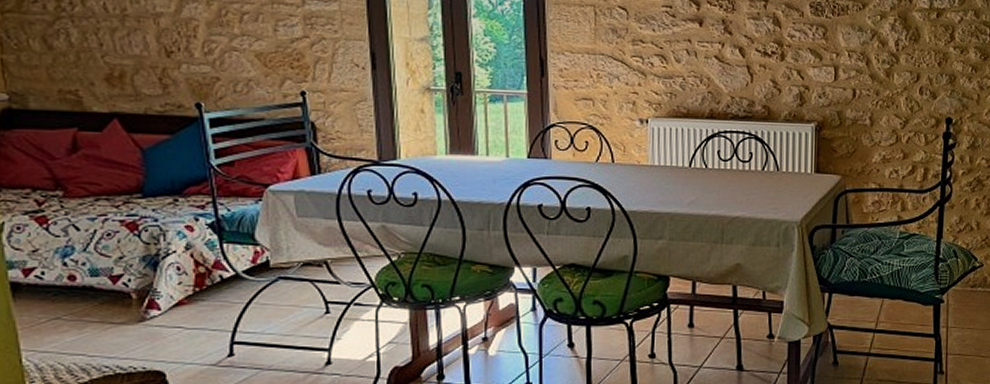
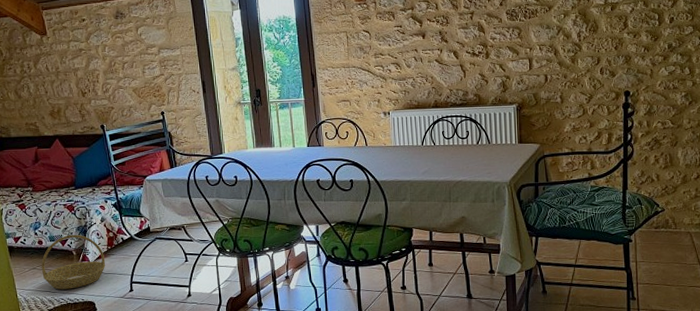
basket: none [72,267,189,352] -> present [41,234,106,290]

